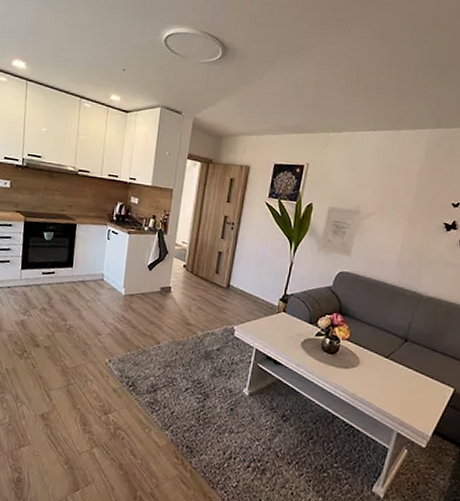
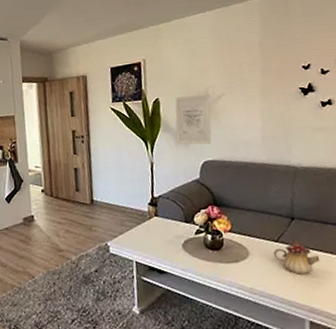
teapot: none [380,360,421,392] -> present [273,241,321,275]

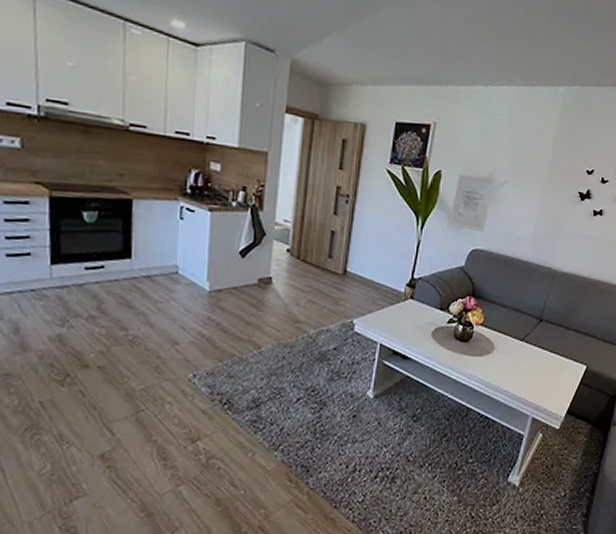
teapot: present [273,241,321,275] -> none [515,342,556,374]

